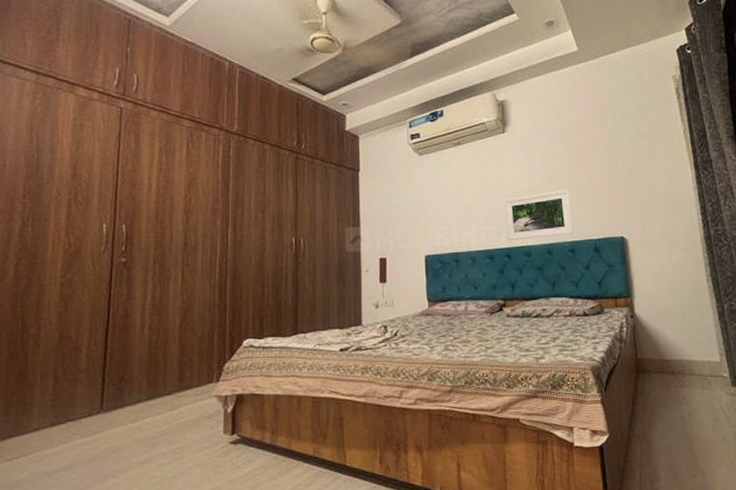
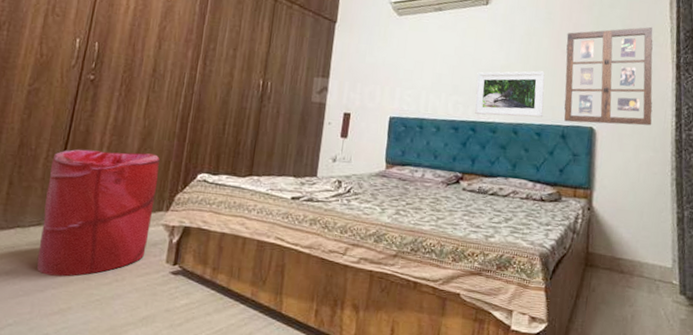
laundry hamper: none [93,326,205,465] -> present [37,148,160,277]
picture frame: none [585,131,680,235] -> present [564,26,653,126]

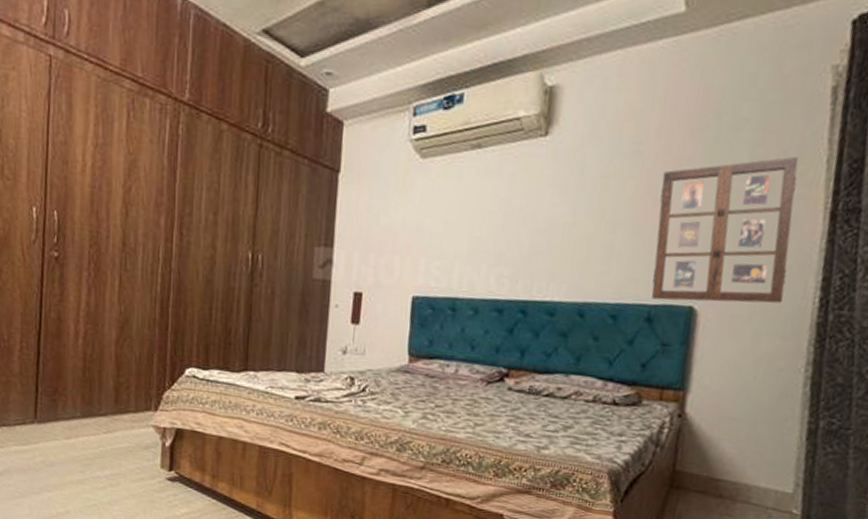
laundry hamper: present [37,148,160,277] -> none [27,339,143,480]
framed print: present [475,71,545,118] -> none [526,229,627,294]

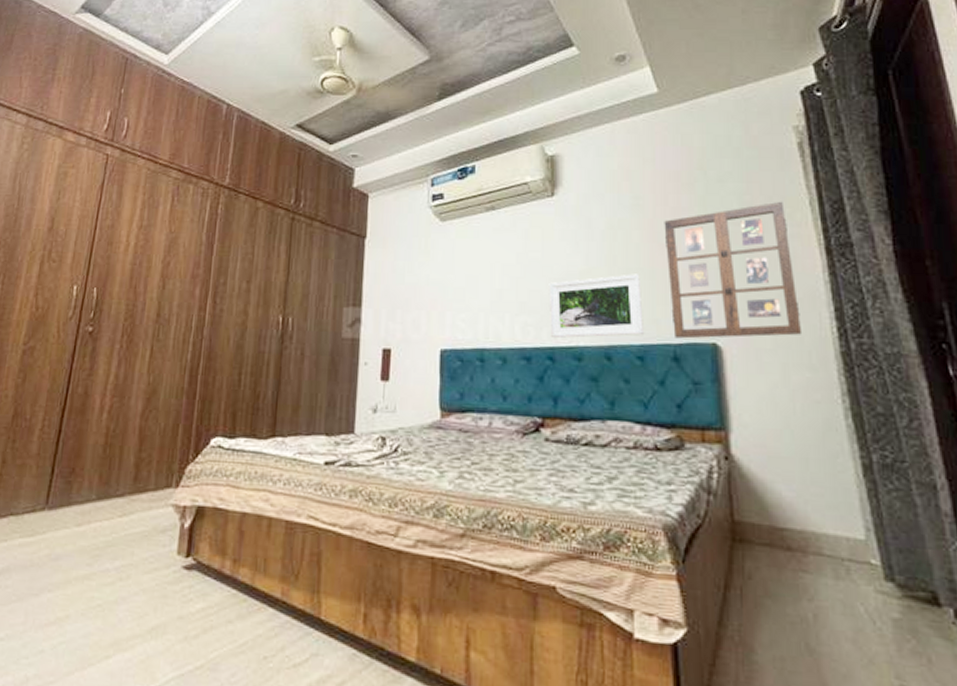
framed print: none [526,229,627,294] -> present [548,274,643,339]

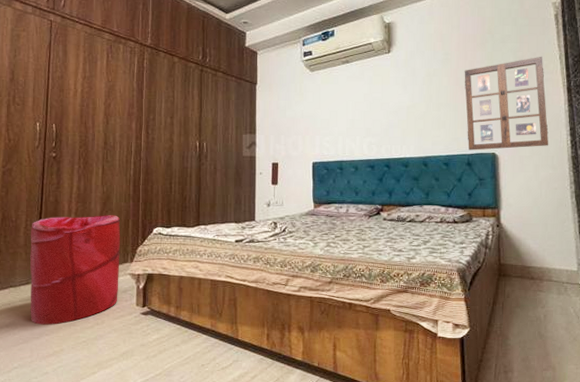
laundry hamper: none [31,415,167,576] -> present [30,214,121,325]
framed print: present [548,274,643,339] -> none [386,107,449,153]

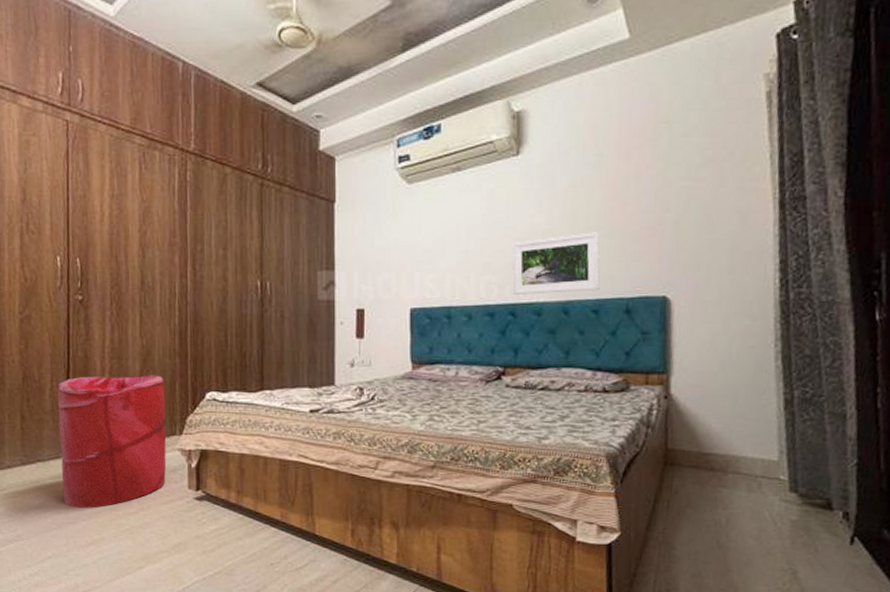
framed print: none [386,107,449,153] -> present [512,232,601,296]
picture frame: present [464,56,549,151] -> none [625,155,747,293]

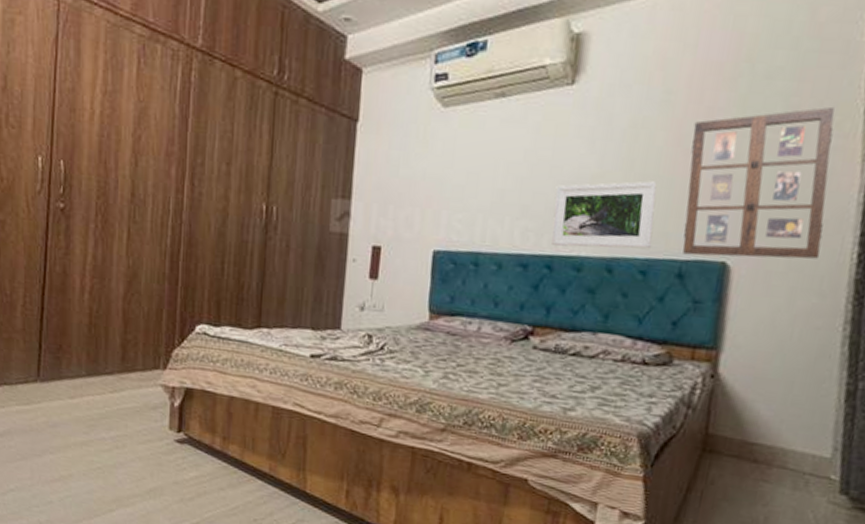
laundry hamper: present [57,374,167,508] -> none [29,294,151,441]
picture frame: none [625,155,747,293] -> present [682,106,835,259]

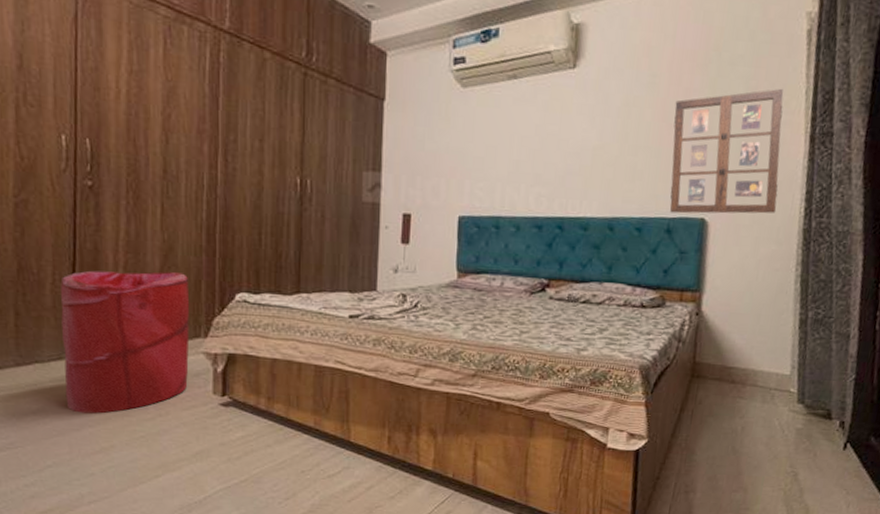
laundry hamper: none [29,294,151,441] -> present [60,270,190,414]
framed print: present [552,181,657,249] -> none [561,151,647,210]

